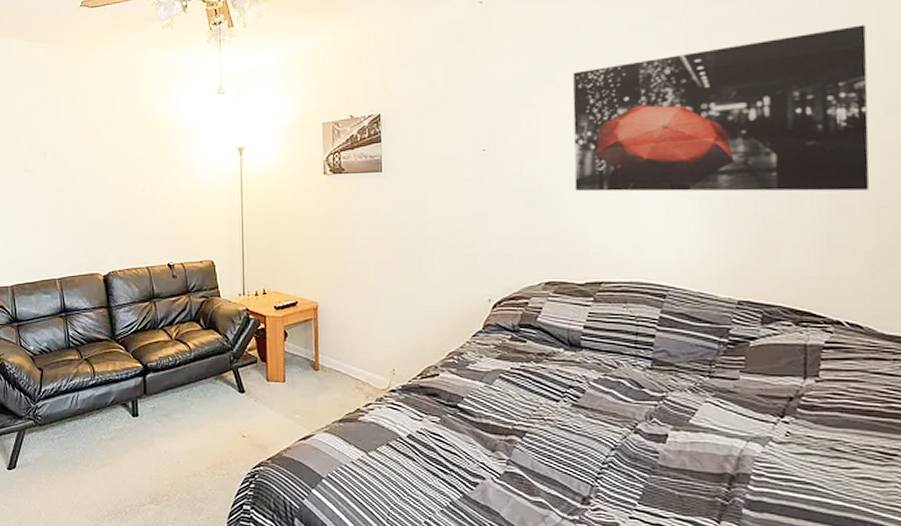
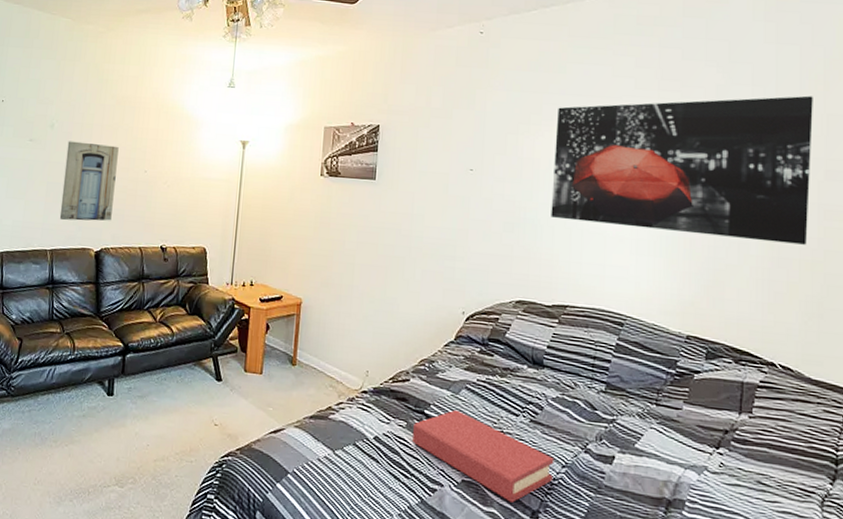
wall art: none [63,167,115,248] -> present [59,141,119,221]
hardback book: none [448,400,603,490] -> present [413,409,554,502]

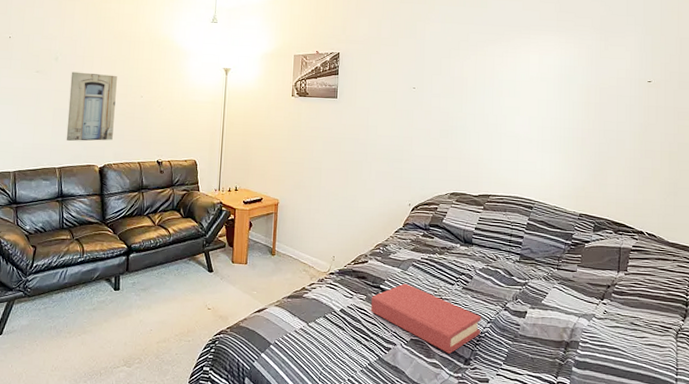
wall art: present [551,95,813,245] -> none [477,23,670,139]

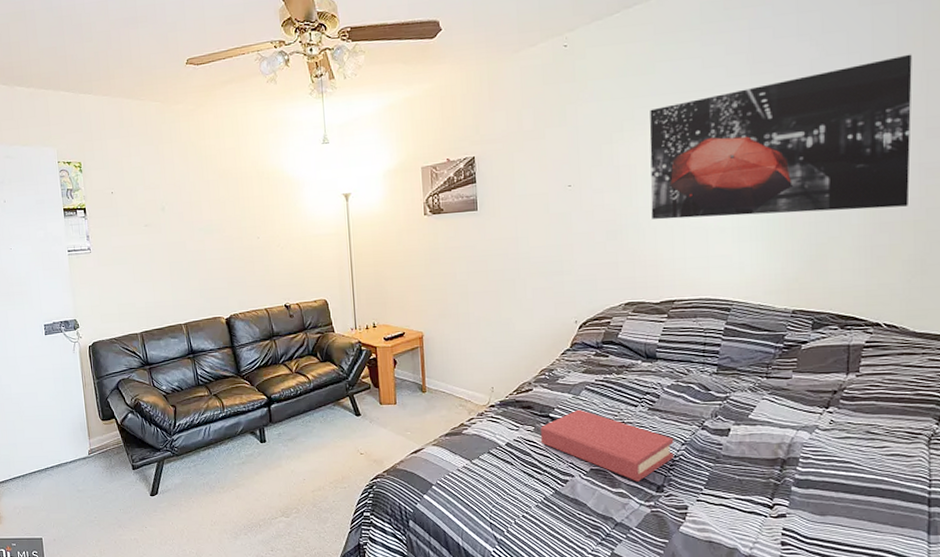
wall art: present [66,71,117,142] -> none [180,218,235,295]
wall art: none [477,23,670,139] -> present [649,54,912,220]

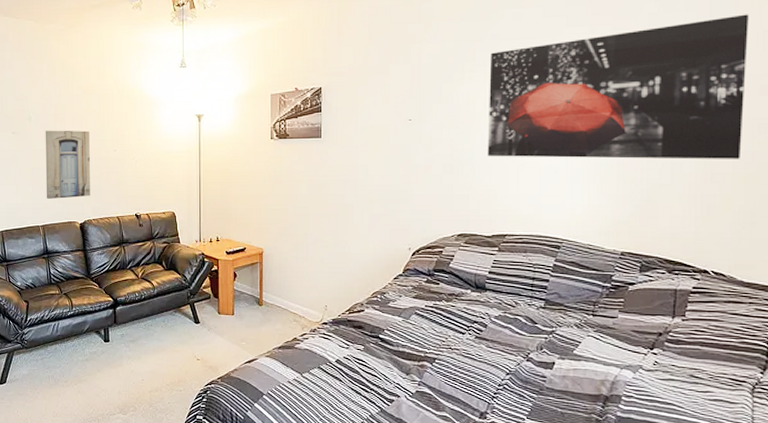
wall art: none [180,218,235,295] -> present [45,130,90,200]
hardback book: present [541,409,675,481] -> none [370,332,499,407]

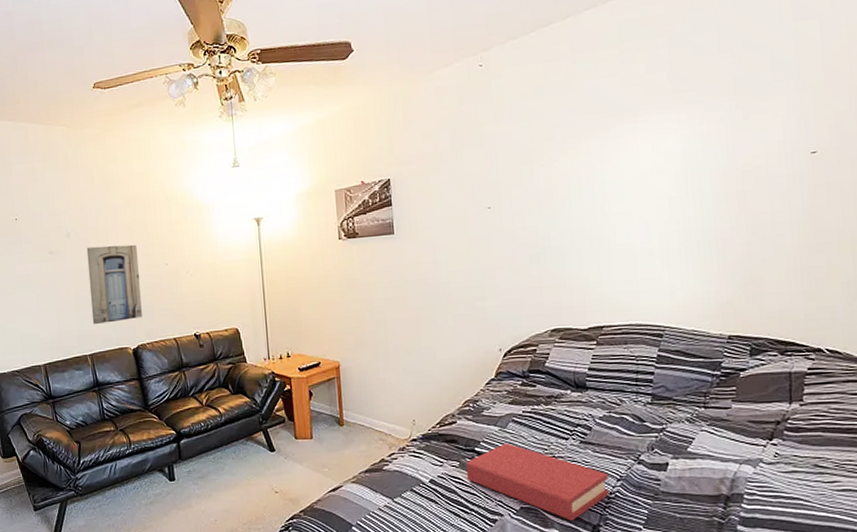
hardback book: none [370,332,499,407] -> present [466,443,610,521]
wall art: present [487,14,749,160] -> none [570,70,845,242]

